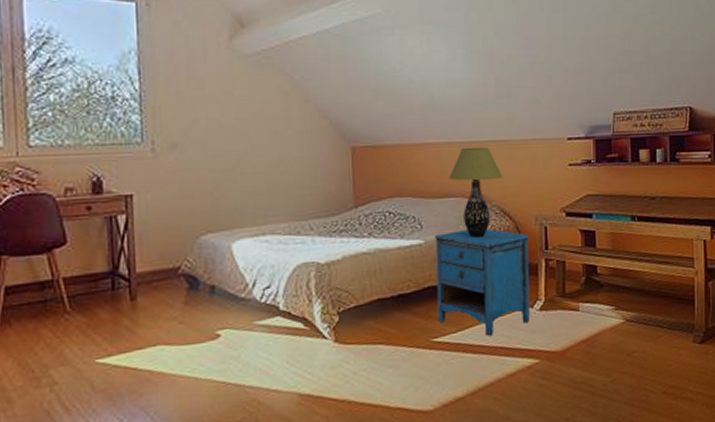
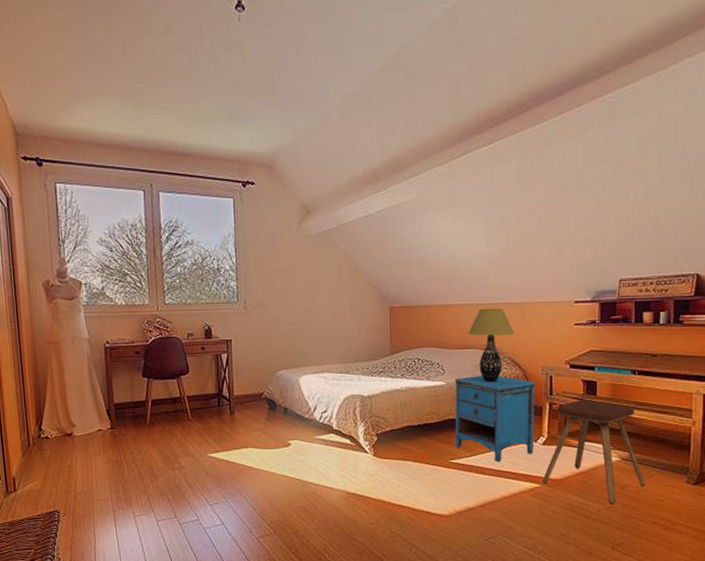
music stool: none [541,252,652,376] -> present [542,399,645,504]

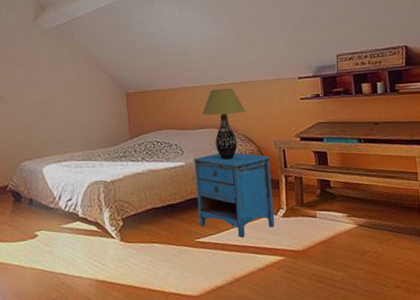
music stool: present [542,399,645,504] -> none [286,169,384,272]

